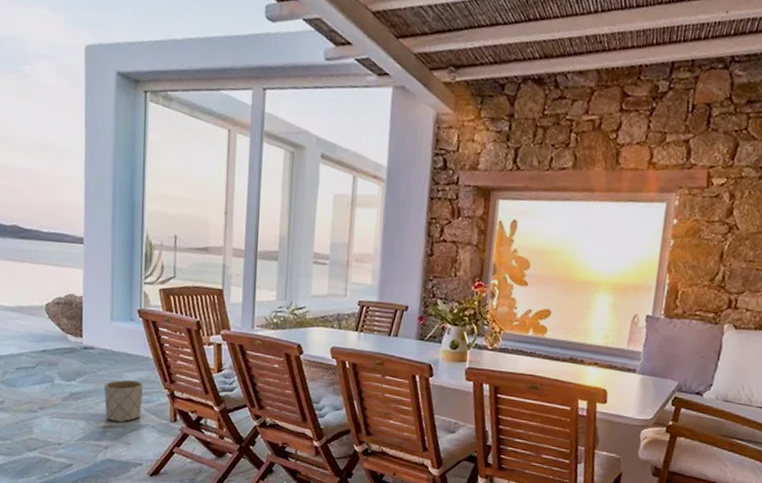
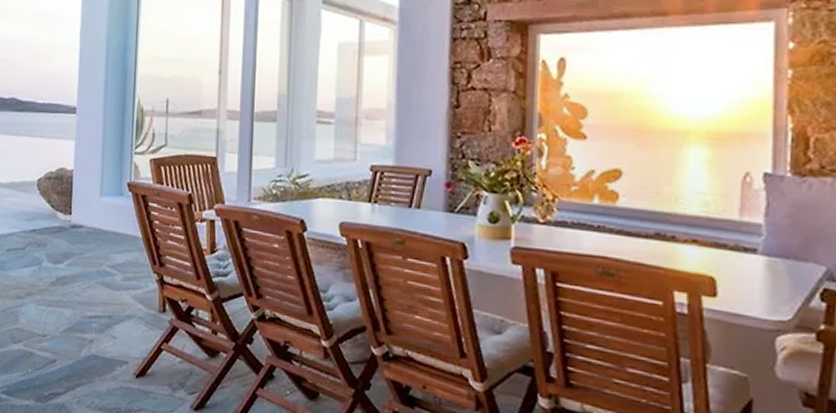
planter: present [104,379,144,422] -> none [91,262,132,312]

